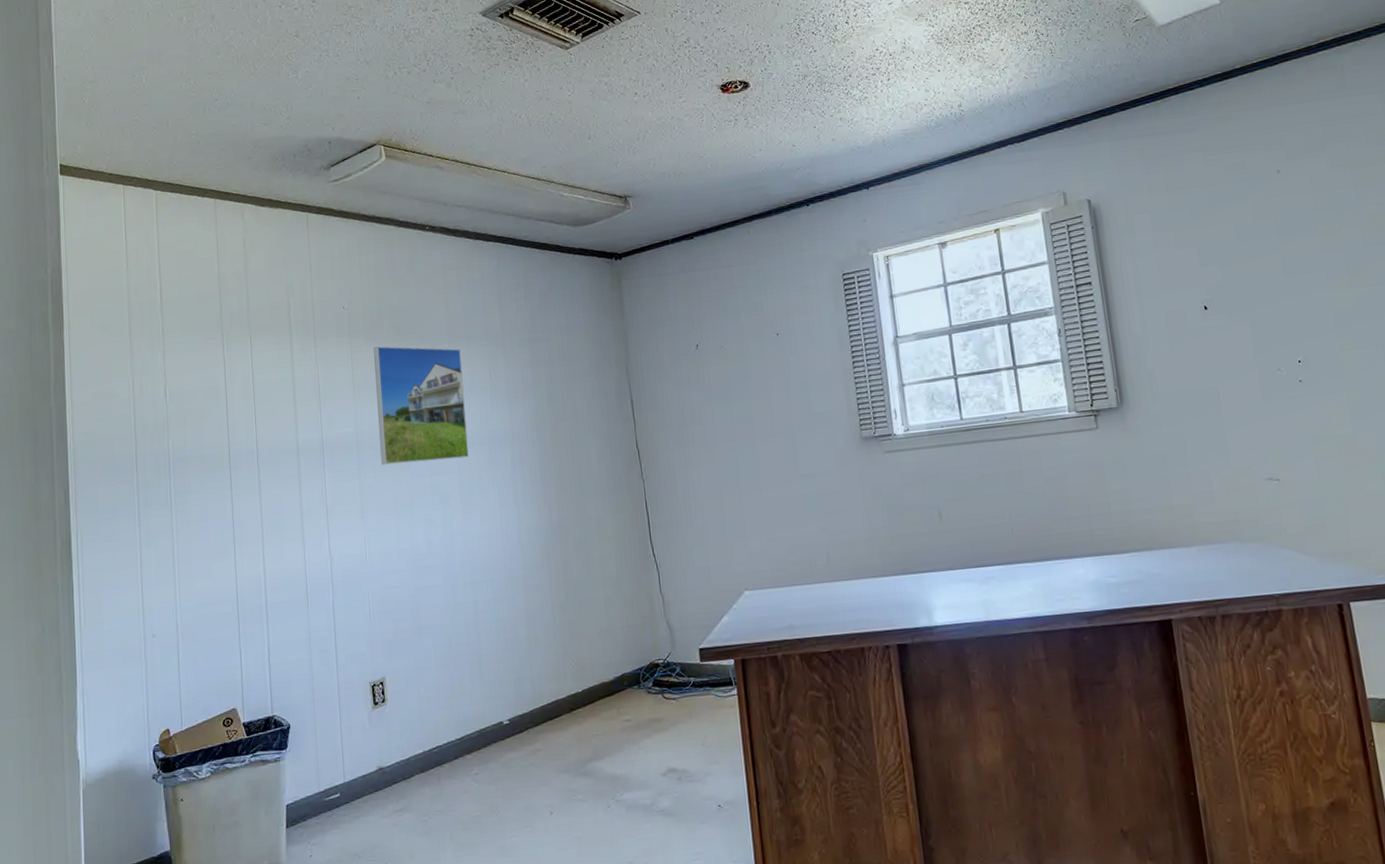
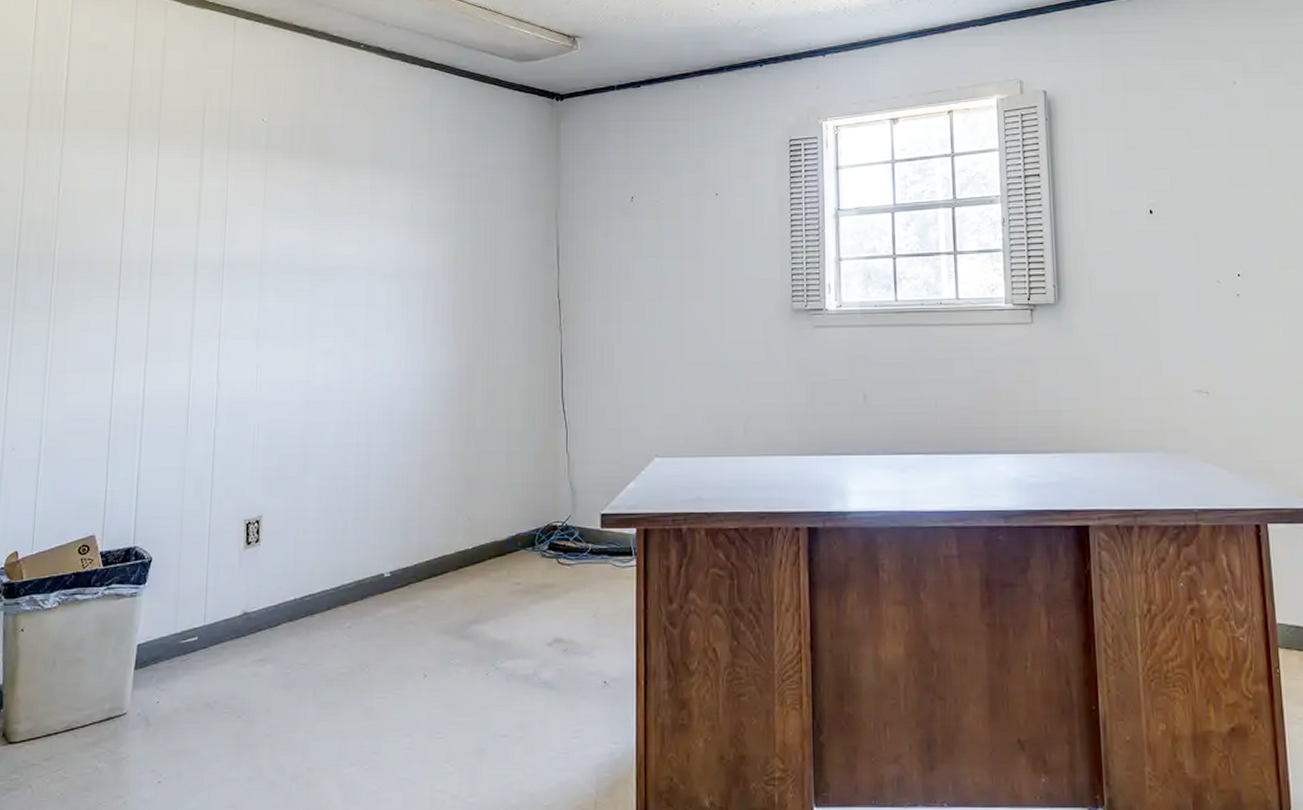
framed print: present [374,346,469,465] -> none [284,164,383,291]

